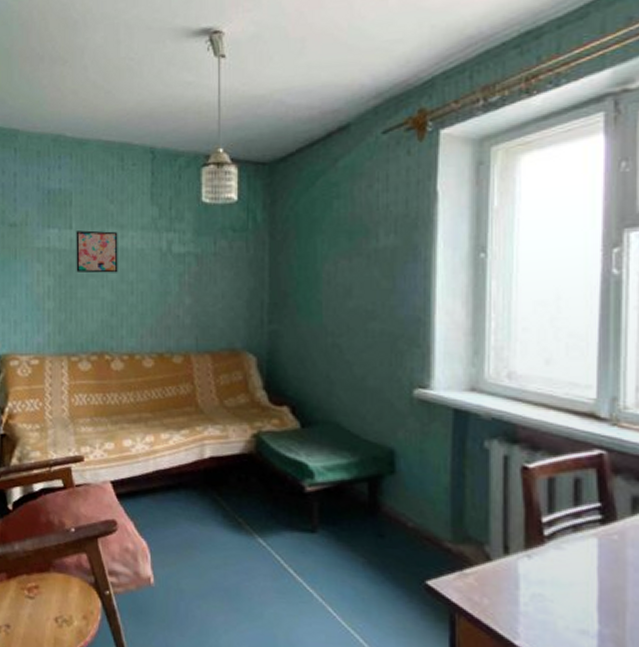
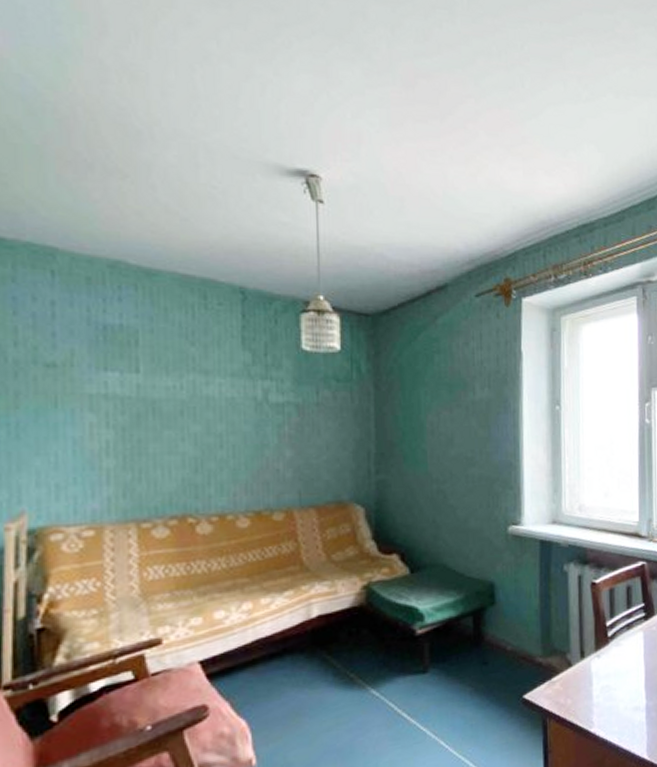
wall art: present [76,230,118,273] -> none [144,375,203,425]

